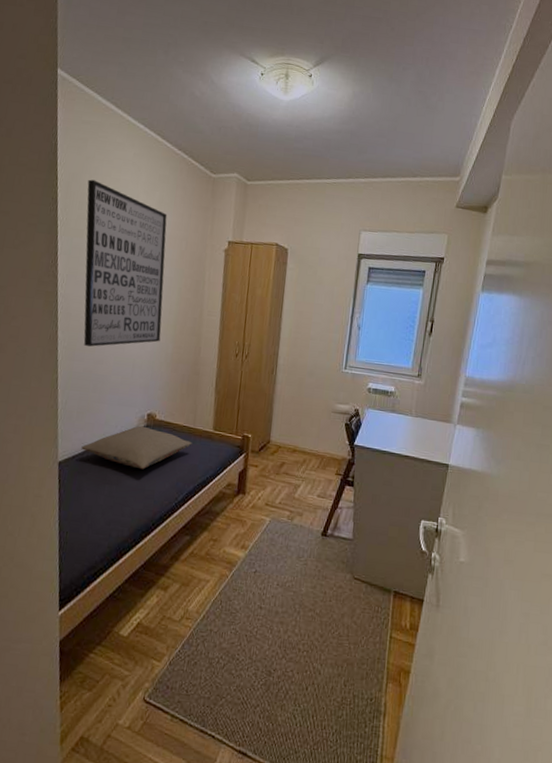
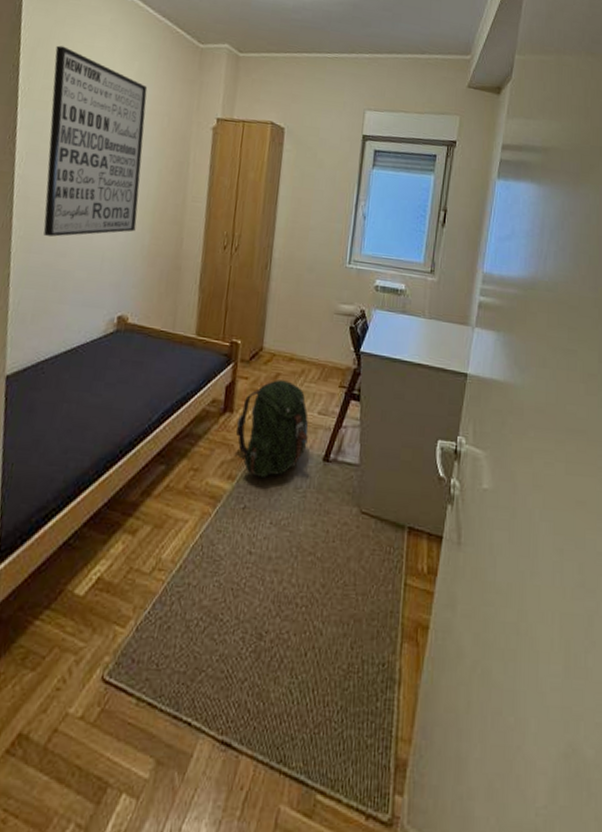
pillow: present [81,426,192,470] -> none [35,331,171,384]
backpack: none [247,467,309,549] -> present [235,379,309,479]

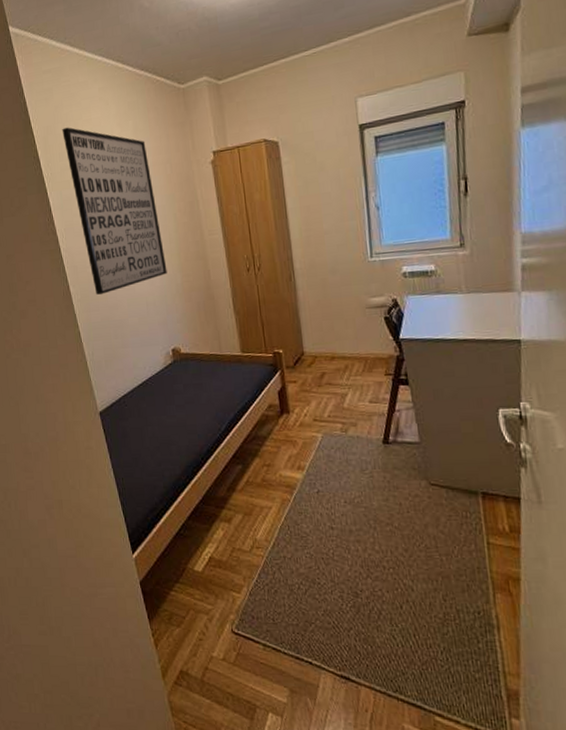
backpack: present [235,379,309,479] -> none [294,378,365,466]

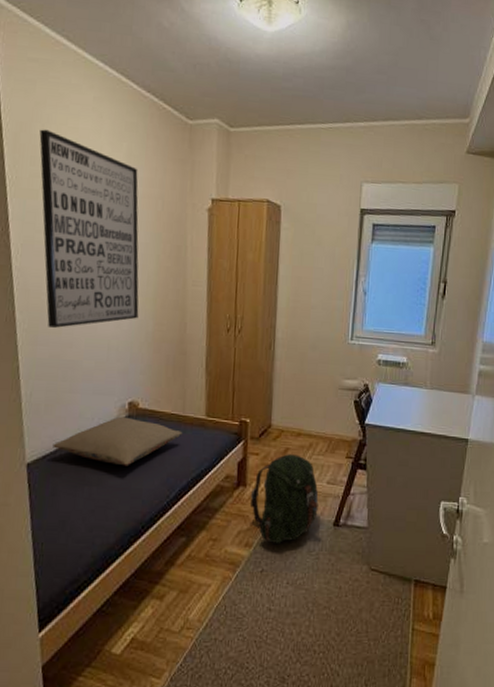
pillow: none [117,362,223,406] -> present [53,416,183,466]
backpack: none [294,378,365,466] -> present [249,454,319,544]

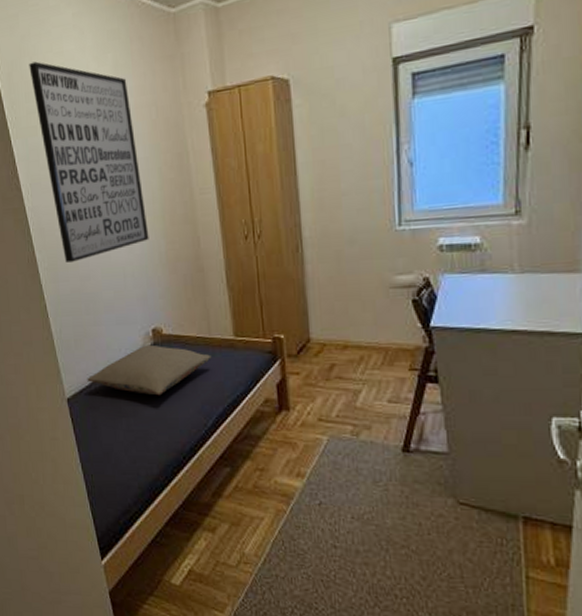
backpack: present [249,454,319,544] -> none [295,371,380,474]

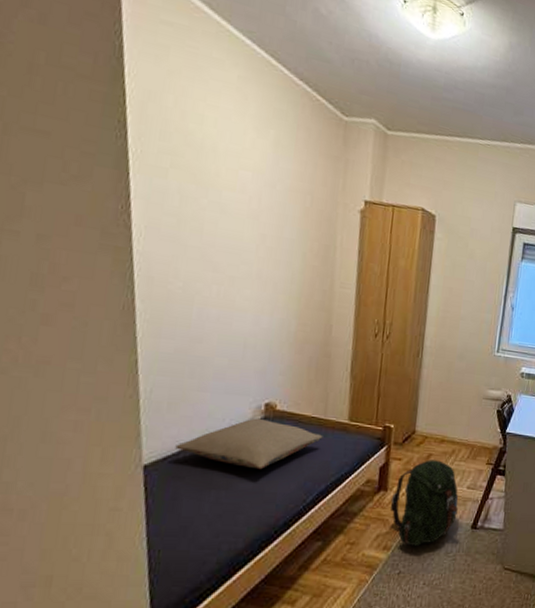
wall art: present [29,61,149,262] -> none [171,101,286,321]
backpack: none [295,371,380,474] -> present [390,460,458,547]

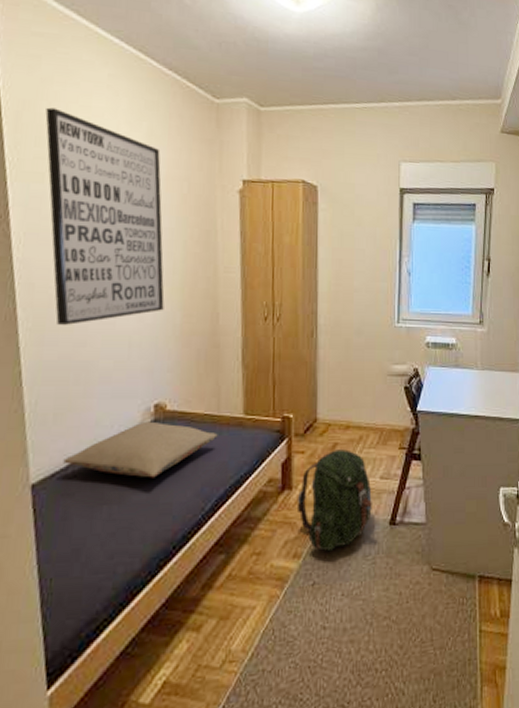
wall art: none [171,101,286,321] -> present [45,107,165,325]

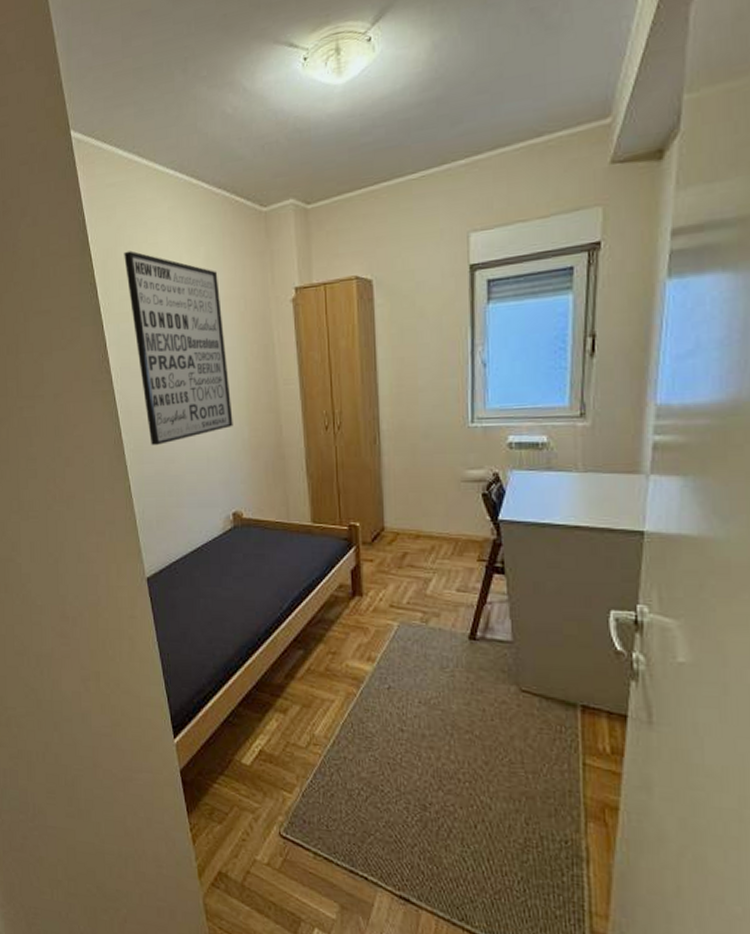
pillow: present [63,421,218,478] -> none [167,528,289,578]
backpack: present [296,449,372,552] -> none [368,559,448,659]

